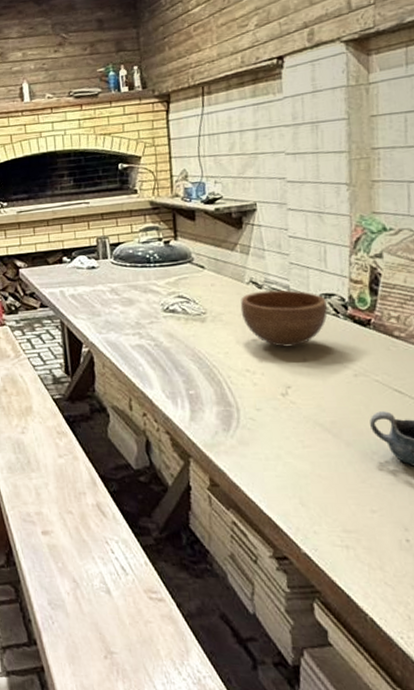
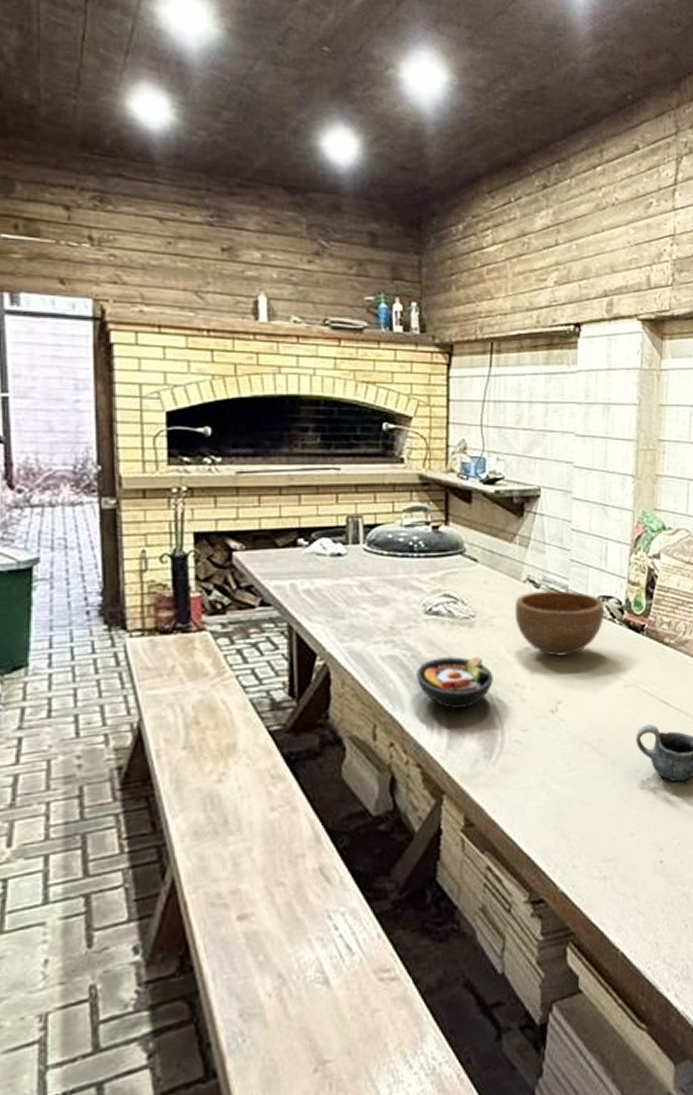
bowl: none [160,346,226,390] -> present [416,656,493,710]

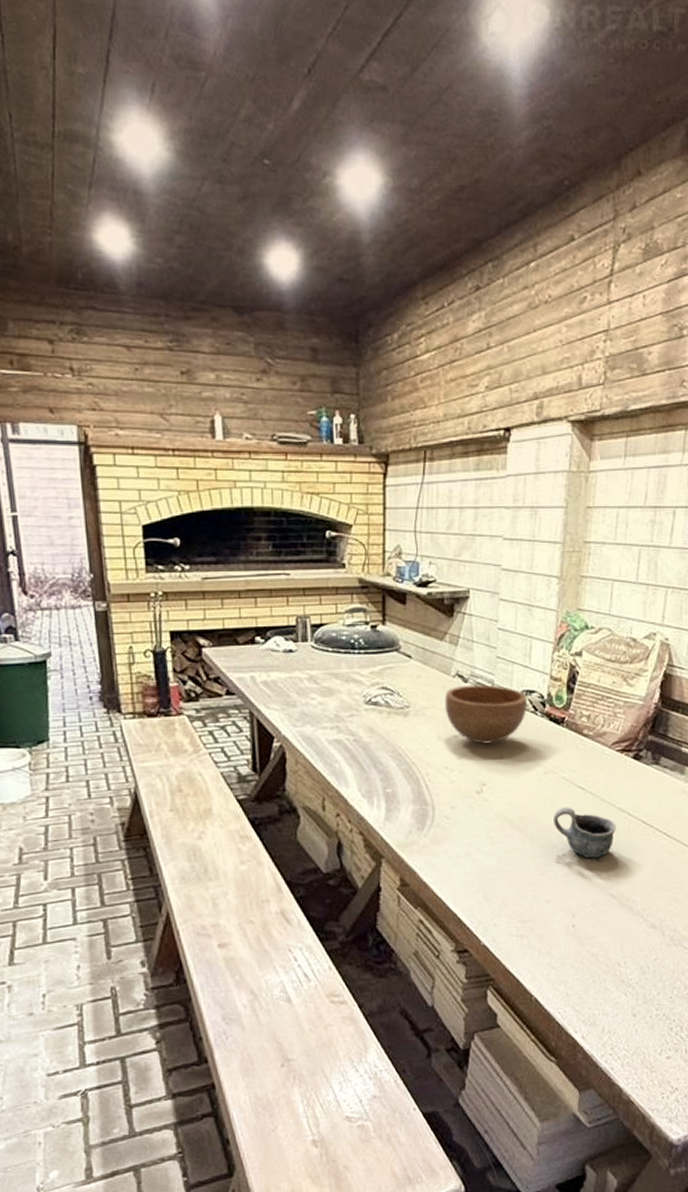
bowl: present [416,656,493,710] -> none [358,742,425,788]

